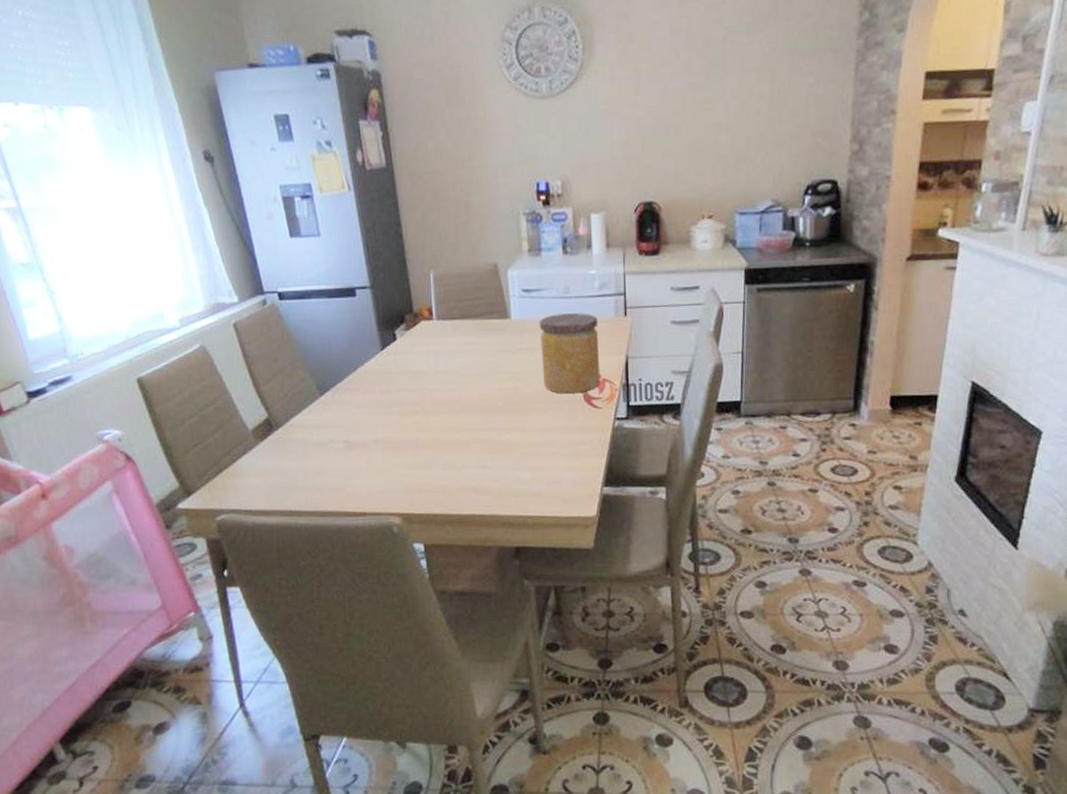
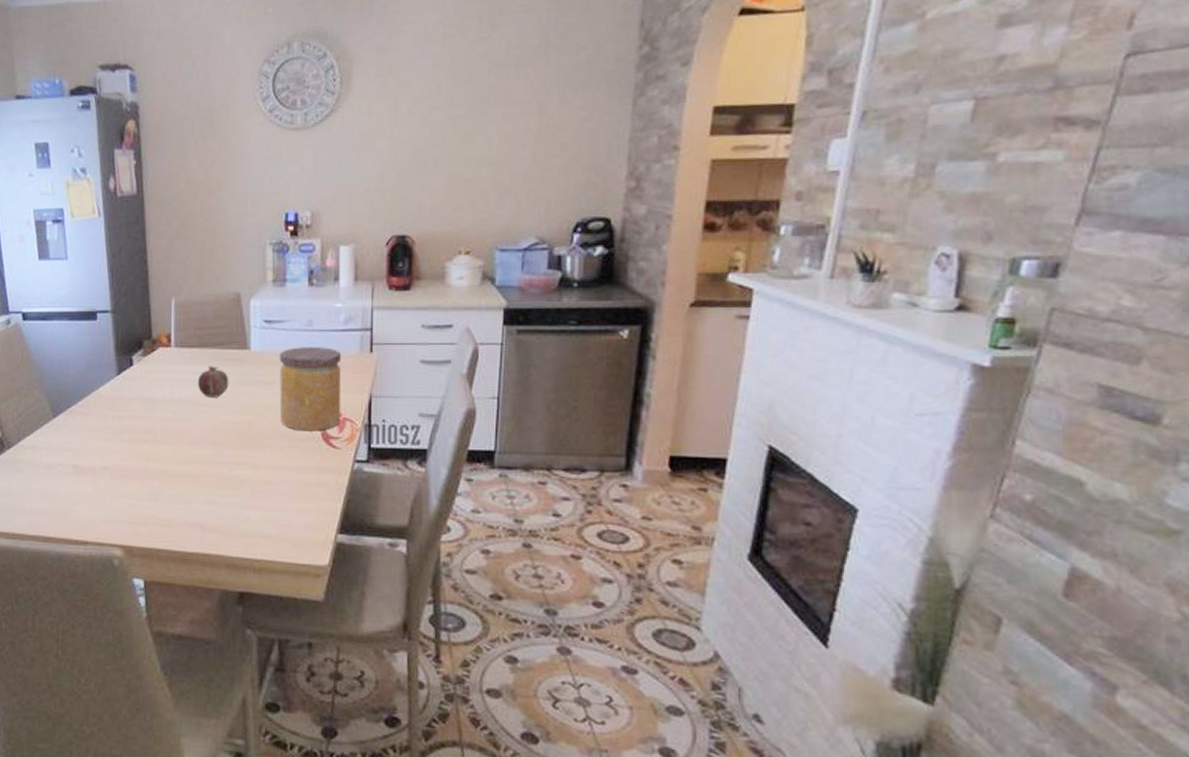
fruit: none [461,336,492,367] -> present [197,366,229,398]

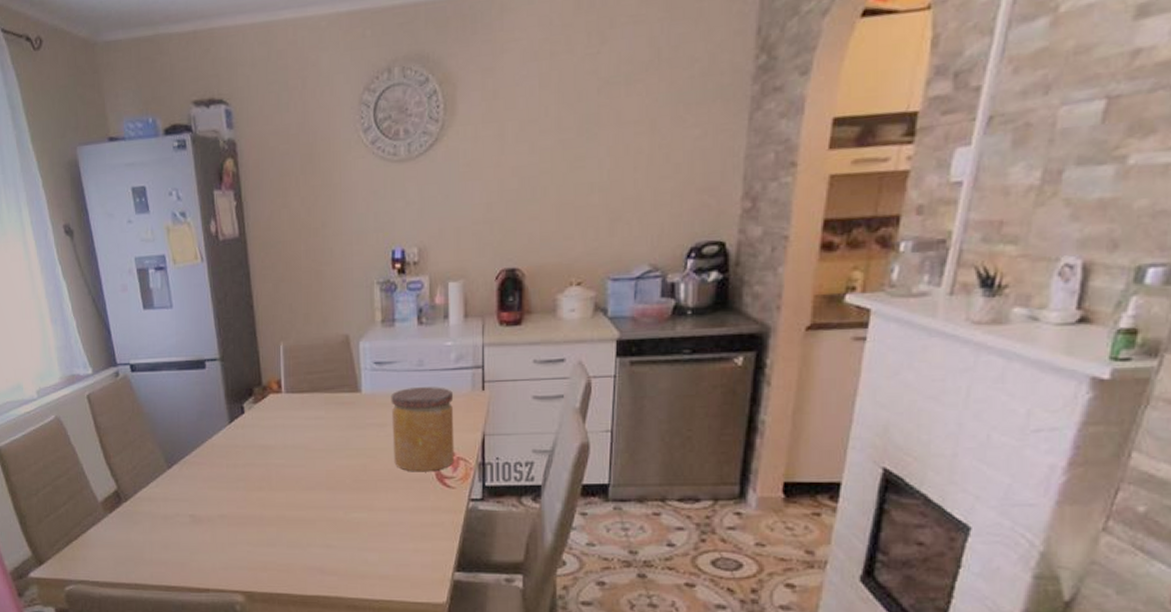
fruit: present [197,366,229,398] -> none [309,411,341,442]

